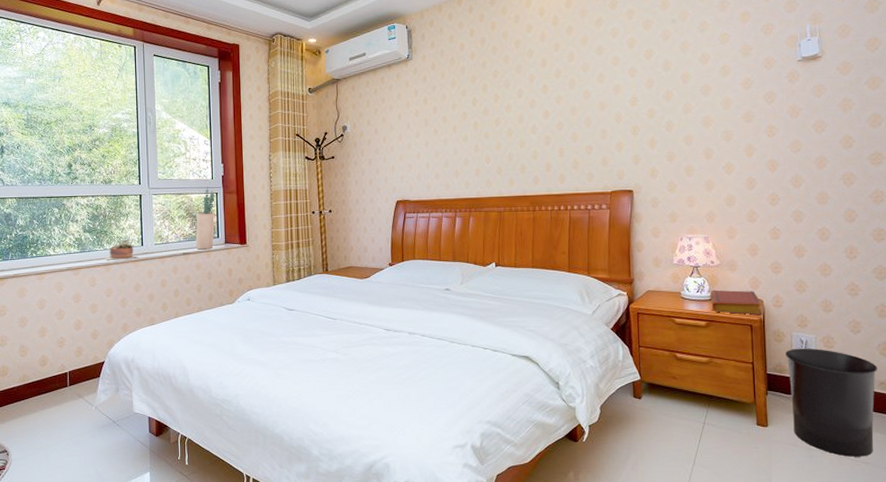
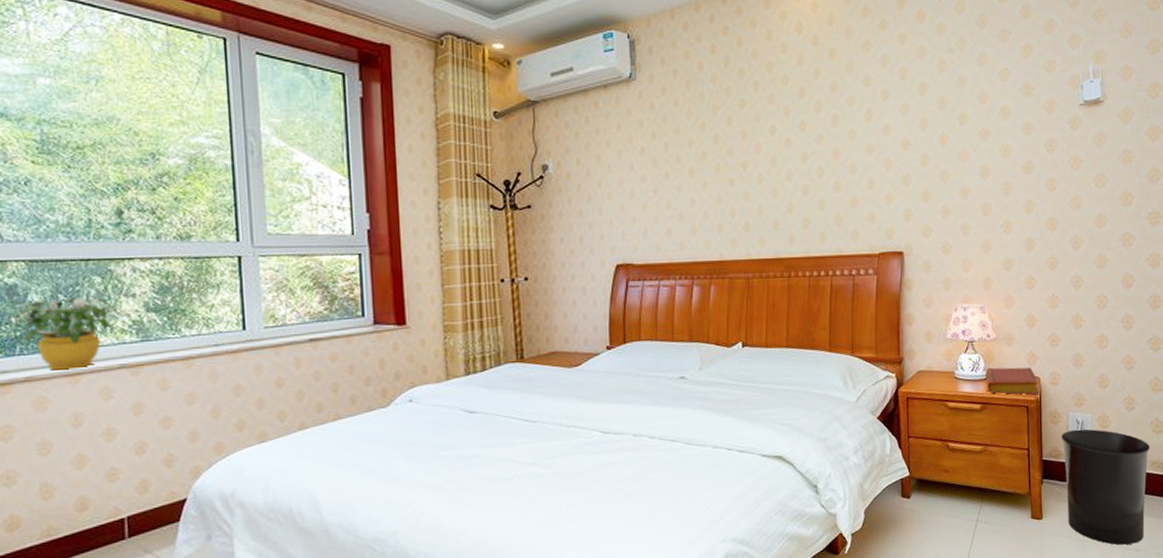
potted flower: none [8,222,66,270] -> present [13,297,116,371]
succulent plant: present [104,239,138,262] -> none [182,320,238,354]
vase: present [196,186,216,250] -> none [328,244,359,334]

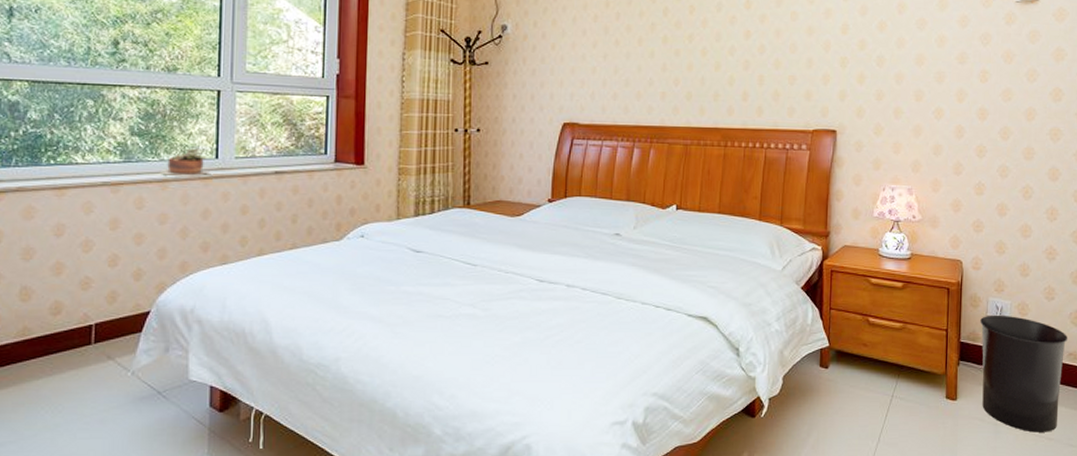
potted flower: present [13,297,116,371] -> none [12,117,104,184]
succulent plant: none [182,320,238,354] -> present [159,148,210,179]
book: present [985,367,1040,395] -> none [908,247,961,278]

